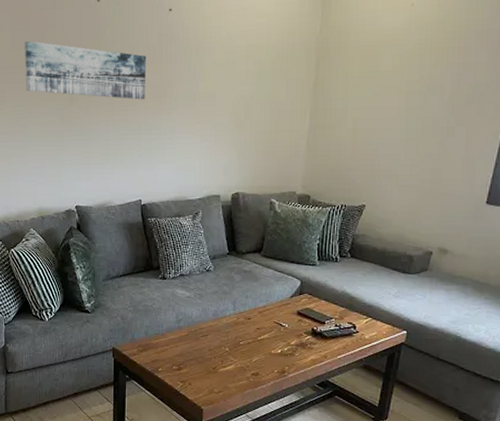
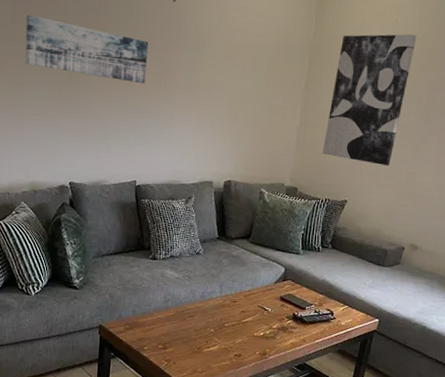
wall art: none [336,17,437,165] -> present [322,34,417,167]

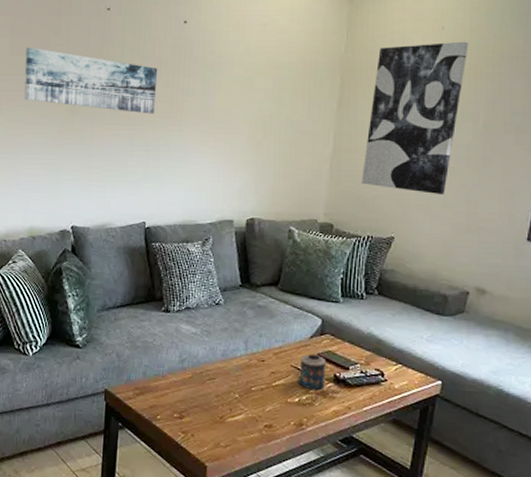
candle: none [263,296,288,327] -> present [297,353,327,391]

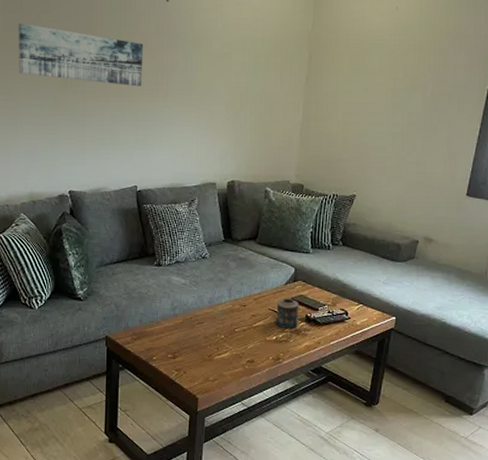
wall art: present [361,41,469,195] -> none [327,20,419,158]

